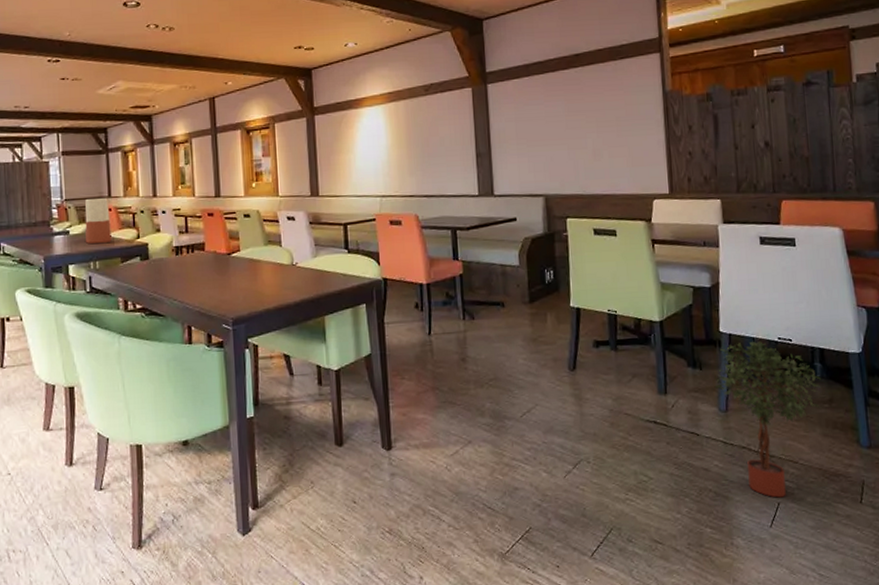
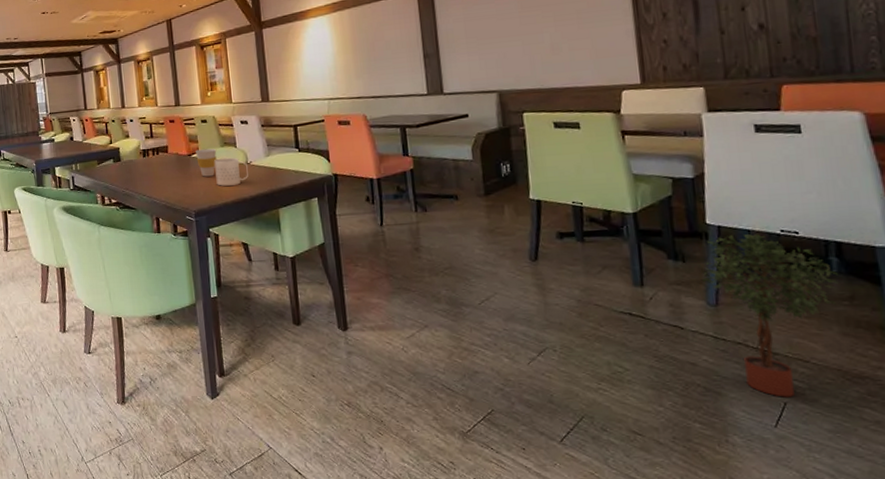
vase: present [84,198,112,245] -> none [66,111,89,150]
cup: none [236,247,260,279] -> present [196,148,217,177]
mug: none [256,257,294,291] -> present [214,157,249,187]

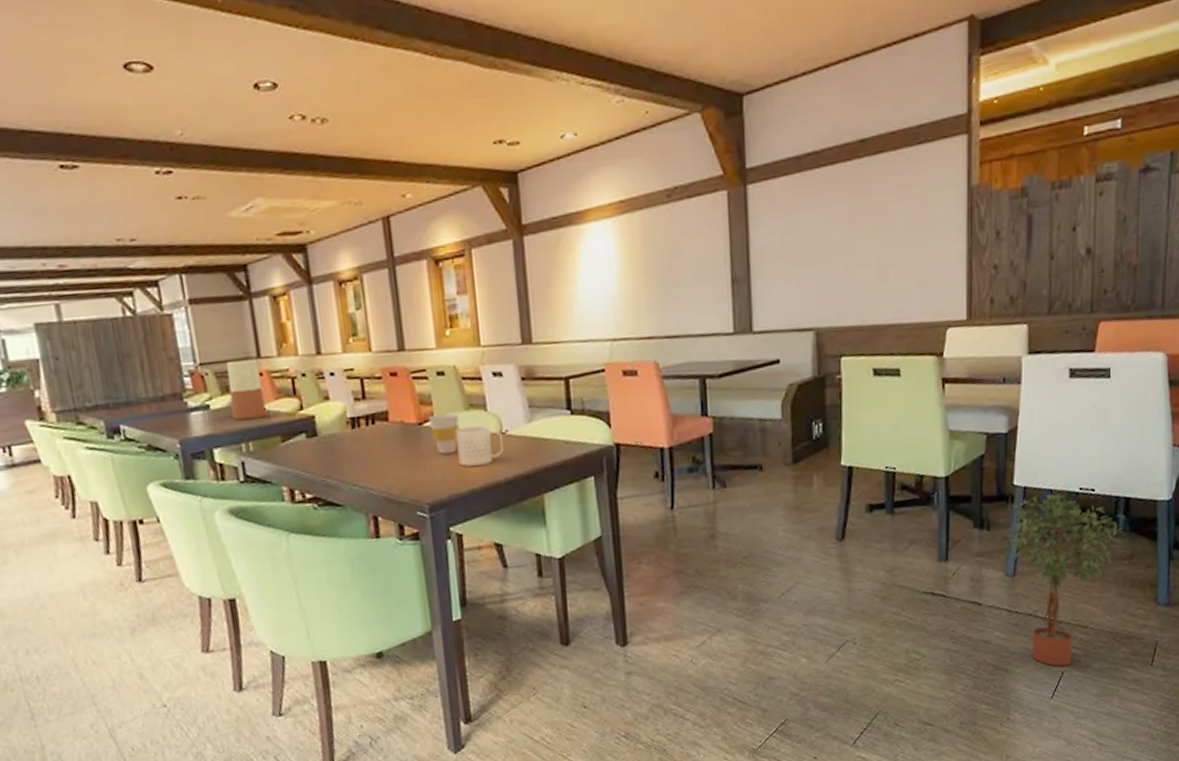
vase: none [66,111,89,150] -> present [227,359,267,422]

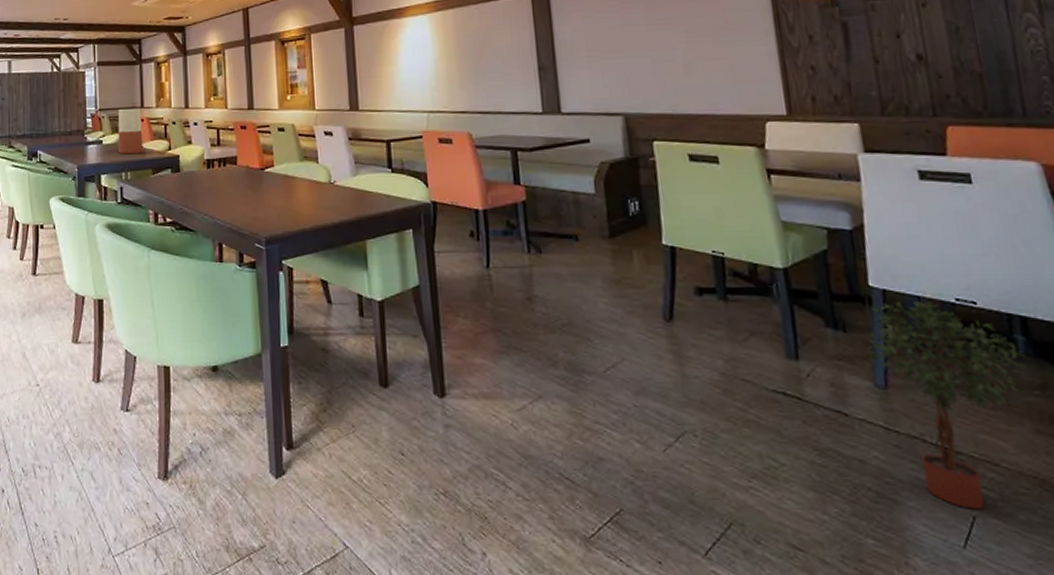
cup: present [429,413,459,455] -> none [270,162,295,196]
mug: present [456,425,505,467] -> none [291,174,332,210]

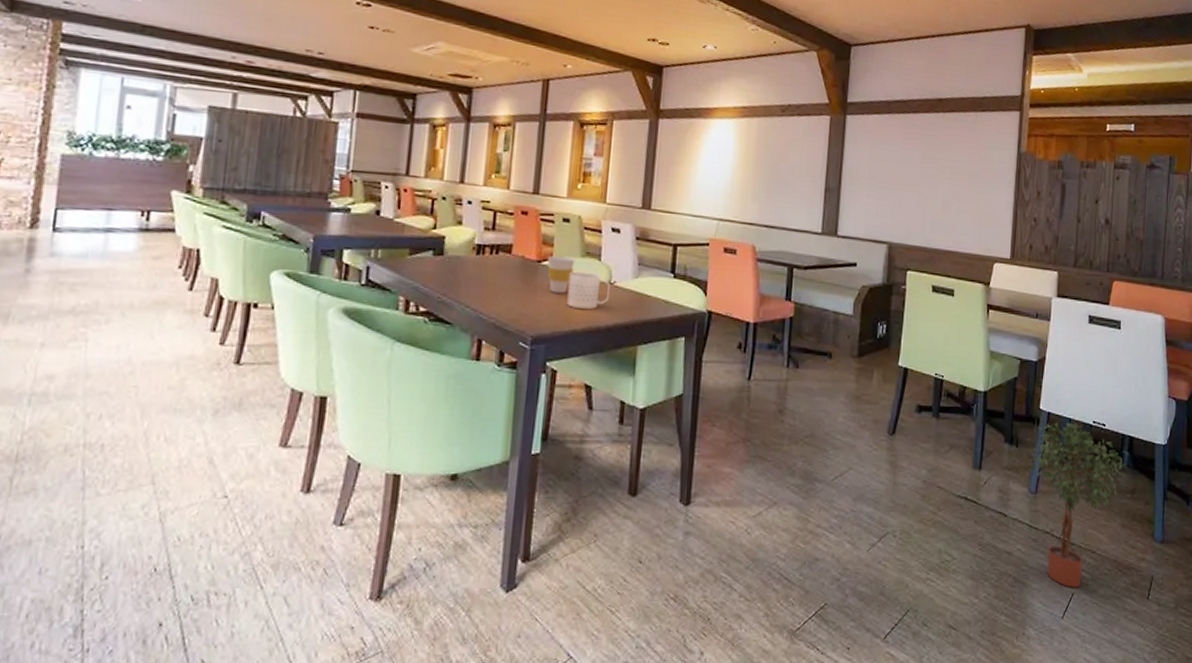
vase: present [118,109,143,155] -> none [370,174,405,230]
cup: none [270,162,295,196] -> present [547,255,576,294]
mug: none [291,174,332,210] -> present [567,271,611,310]

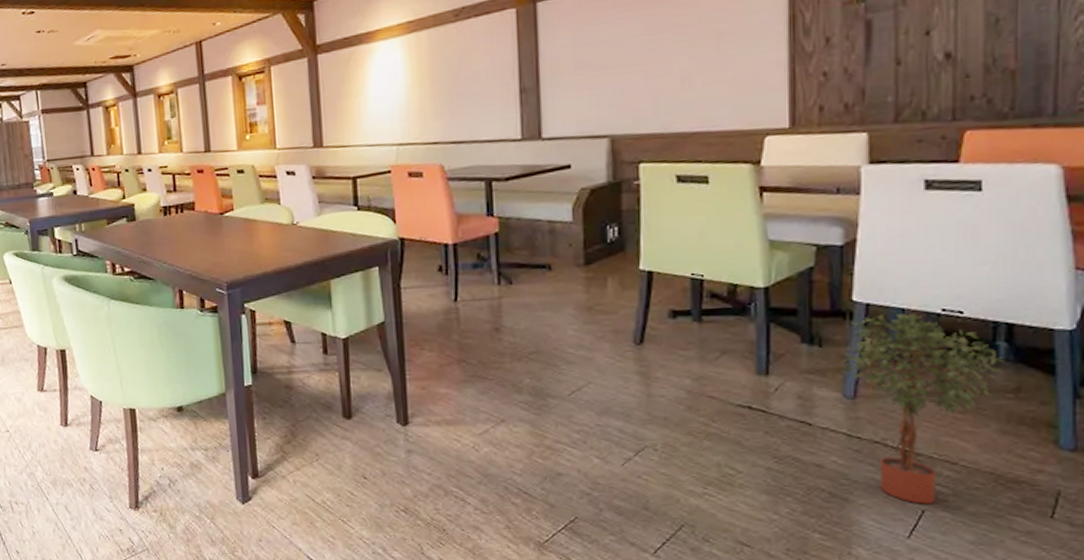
cup: present [547,255,576,294] -> none [229,205,256,241]
mug: present [567,271,611,310] -> none [252,216,295,253]

